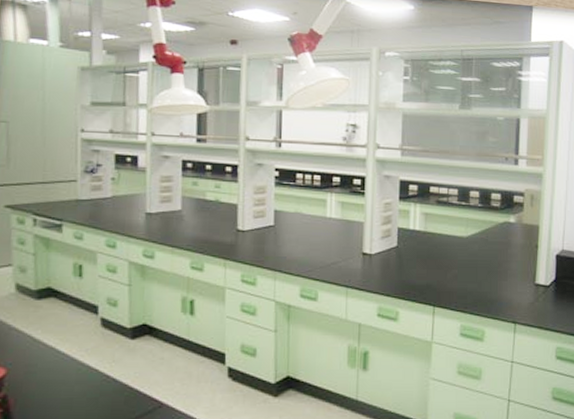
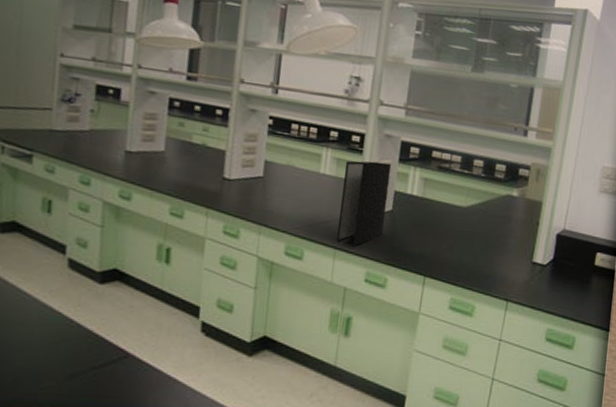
binder: none [347,201,393,284] -> present [337,160,392,247]

